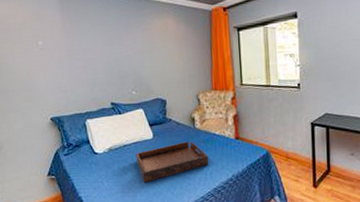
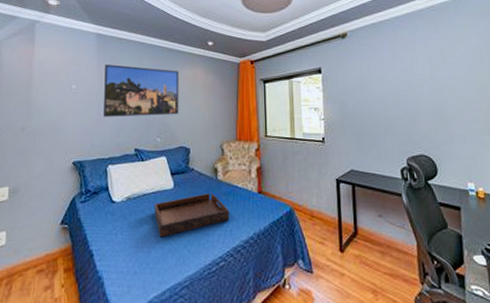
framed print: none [69,17,152,73] -> present [104,64,179,117]

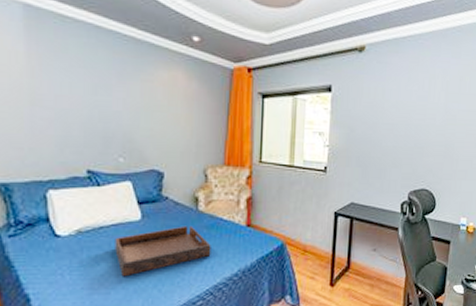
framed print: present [104,64,179,117] -> none [39,50,151,130]

